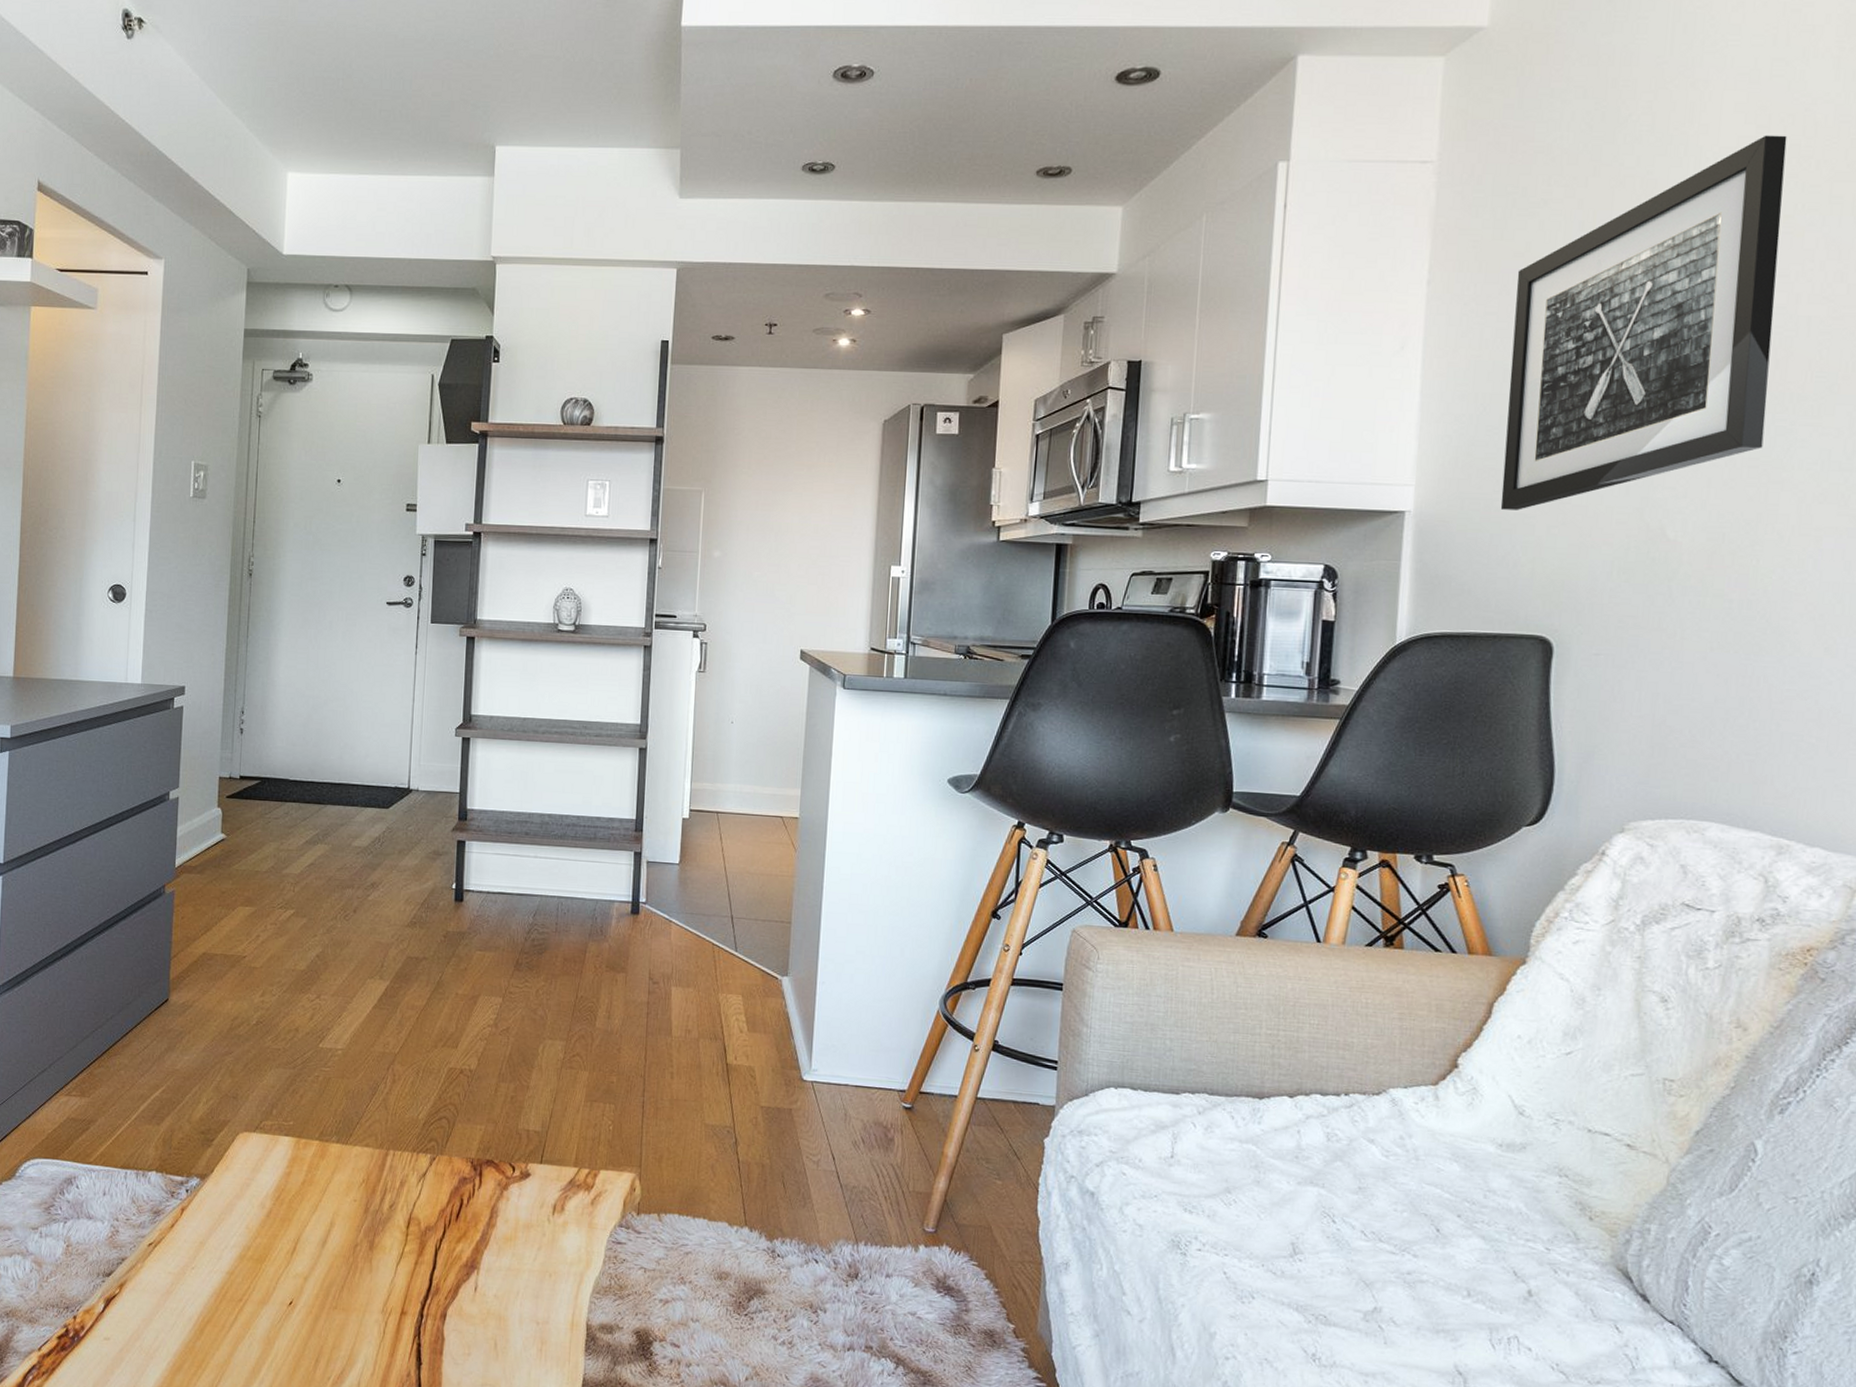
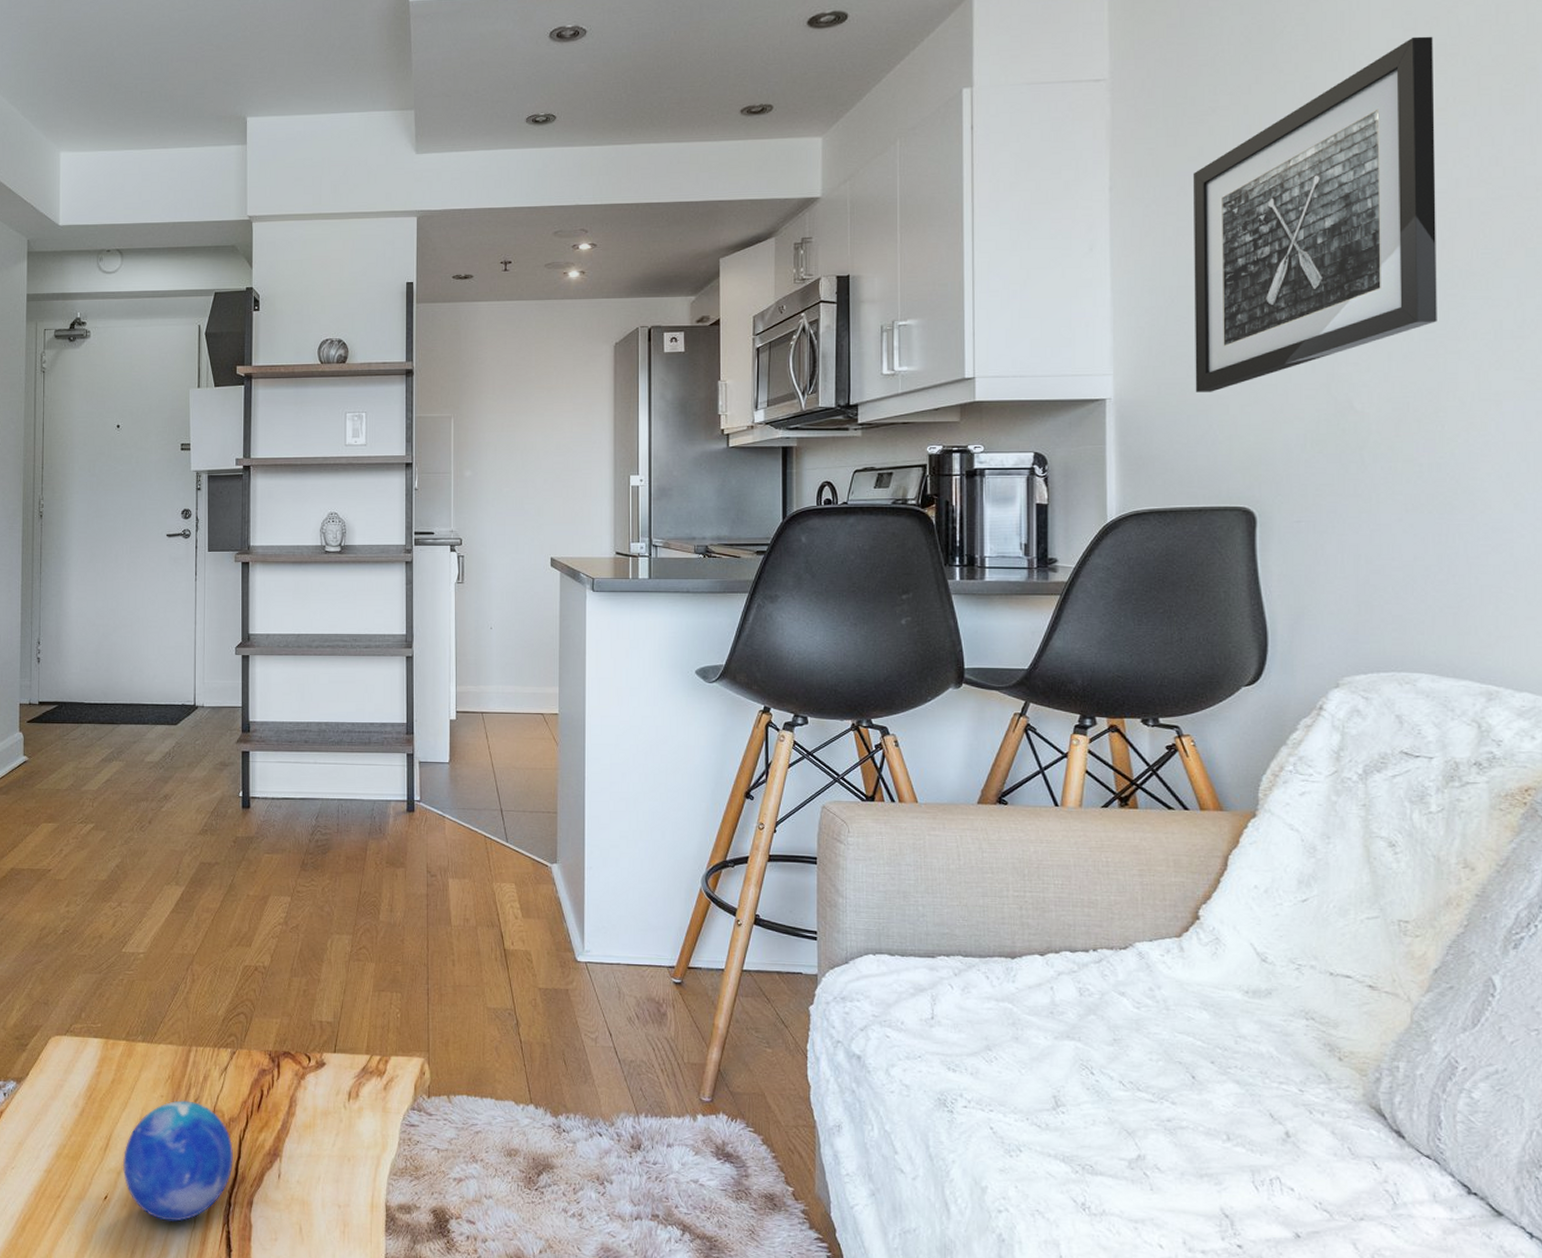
decorative orb: none [309,1206,429,1331] -> present [122,1100,234,1222]

